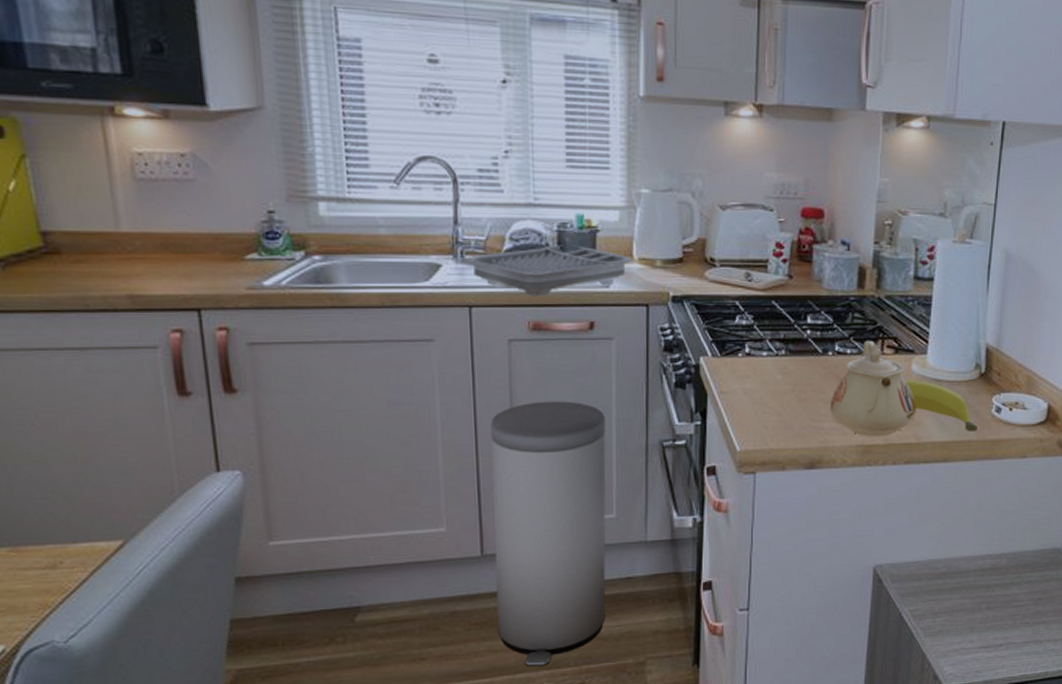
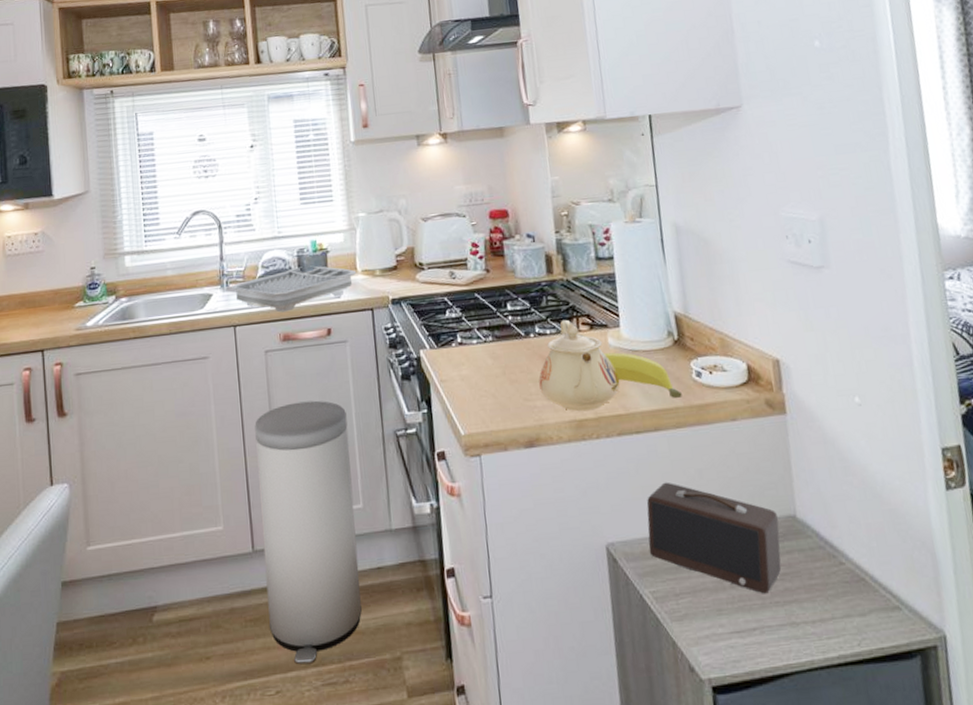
speaker: none [915,511,1044,616] -> present [646,482,782,594]

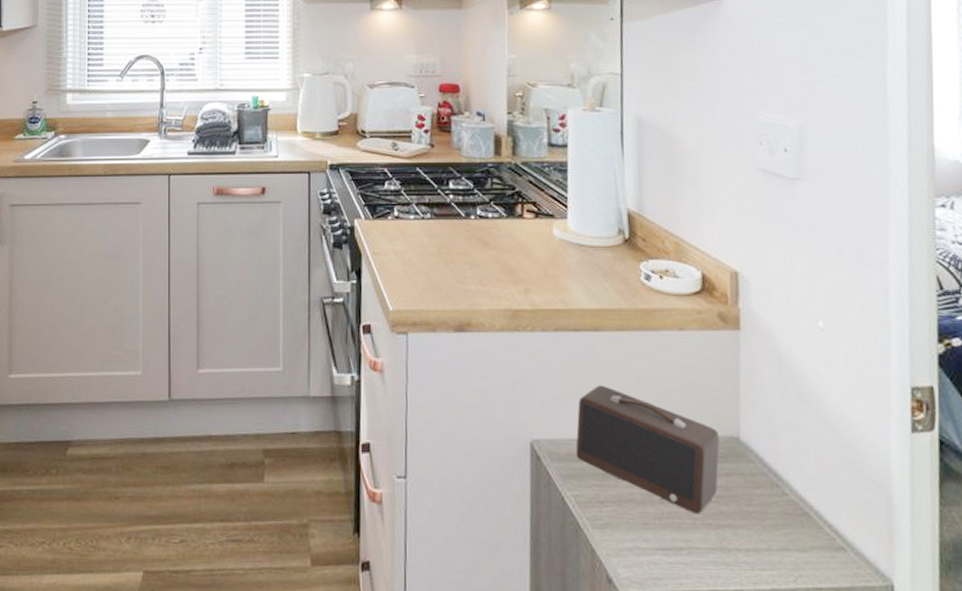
dish rack: present [231,265,357,313] -> none [168,122,297,166]
pedal bin: present [254,400,362,665] -> none [180,258,274,518]
teapot: present [538,319,620,412] -> none [475,204,562,302]
fruit: present [603,352,682,399] -> none [547,243,627,301]

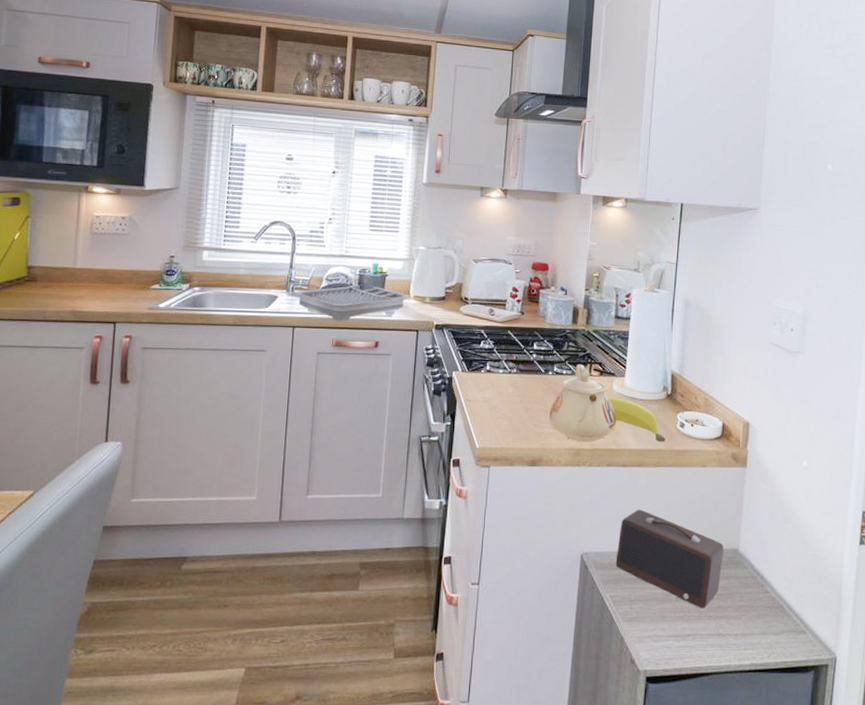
dish rack: none [168,122,297,166] -> present [295,284,409,322]
teapot: none [475,204,562,302] -> present [549,364,617,443]
fruit: none [547,243,627,301] -> present [607,396,666,443]

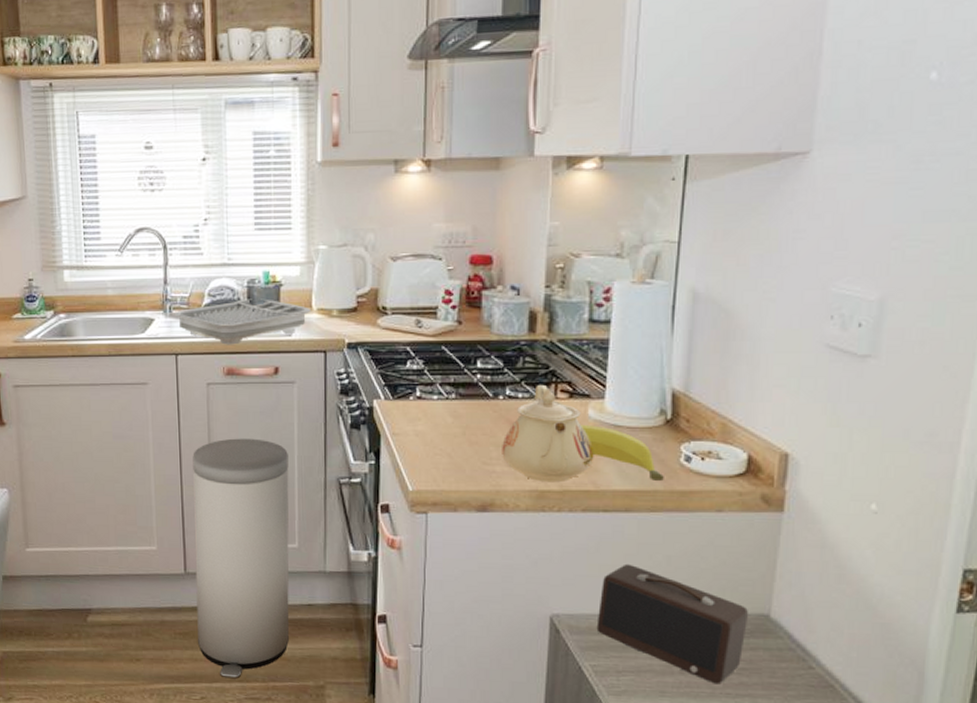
pedal bin: none [284,400,380,621] -> present [192,438,290,679]

